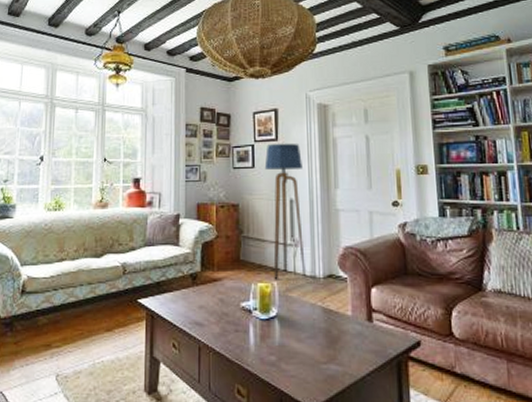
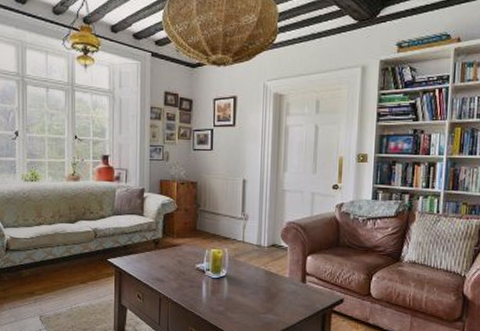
floor lamp: present [264,143,306,280] -> none [222,128,256,247]

